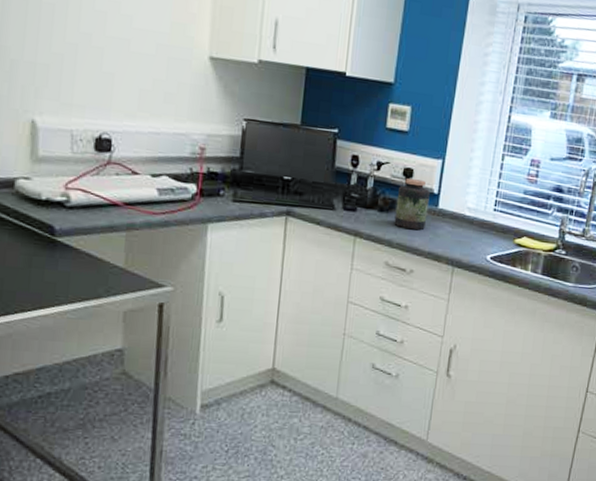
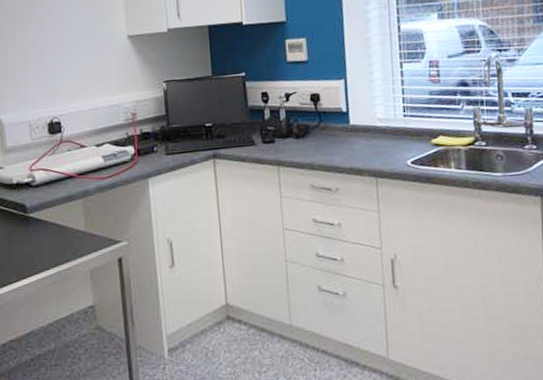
jar: present [394,178,430,230] -> none [309,102,341,150]

